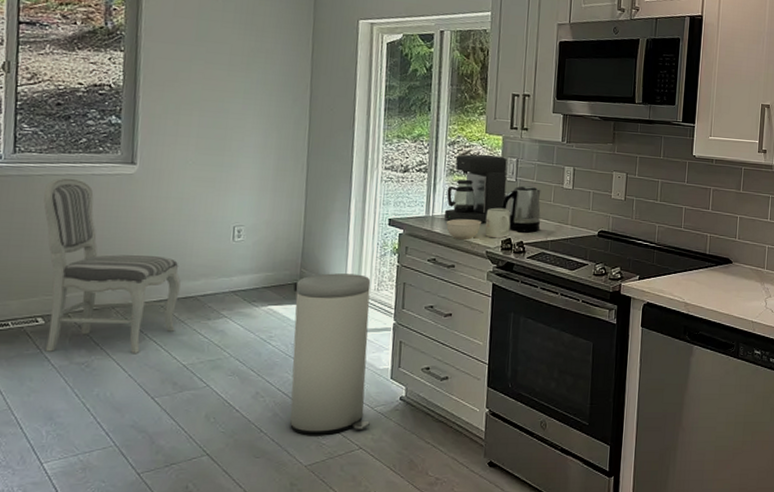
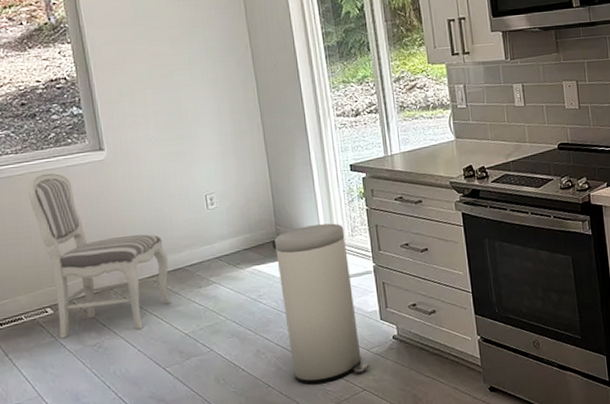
coffee maker: present [444,154,507,223] -> none [401,84,459,157]
soup bowl: present [446,219,481,241] -> none [405,152,440,175]
mug: present [485,207,511,239] -> none [443,135,470,168]
kettle: present [502,185,541,233] -> none [457,109,500,158]

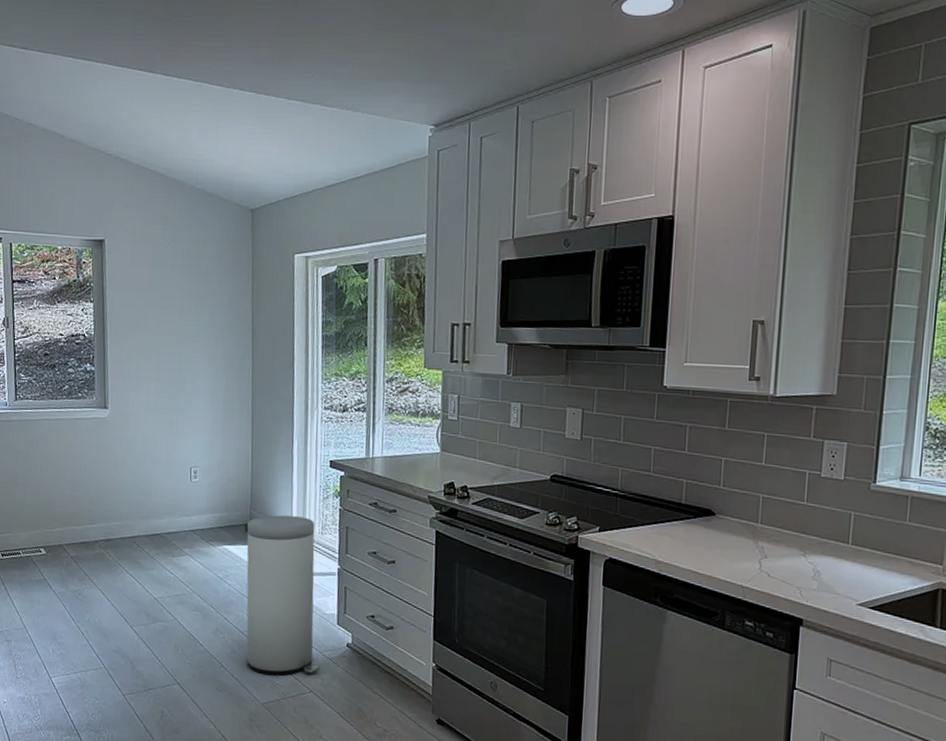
dining chair: present [27,172,172,339] -> none [39,422,149,585]

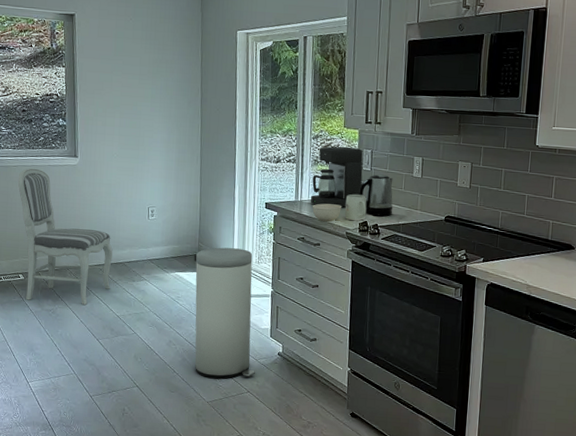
dining chair: none [39,422,149,585] -> present [18,168,113,305]
coffee maker: none [384,391,448,465] -> present [310,146,363,207]
soup bowl: none [386,461,422,484] -> present [312,203,341,223]
mug: none [426,448,454,482] -> present [345,194,367,221]
kettle: none [443,424,486,476] -> present [359,174,393,217]

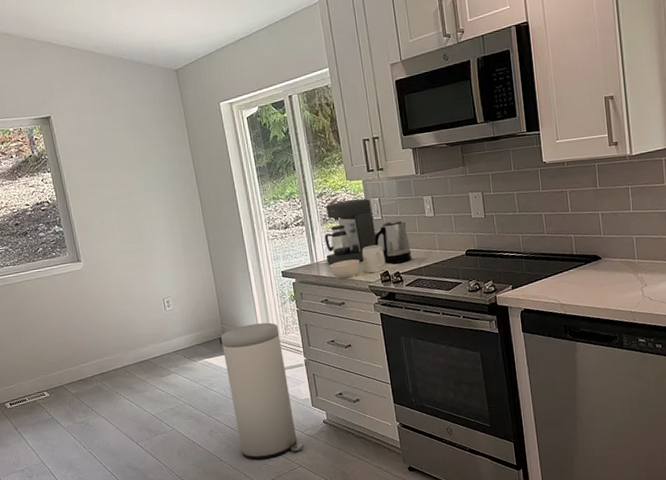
dining chair: present [18,168,113,305] -> none [24,280,140,417]

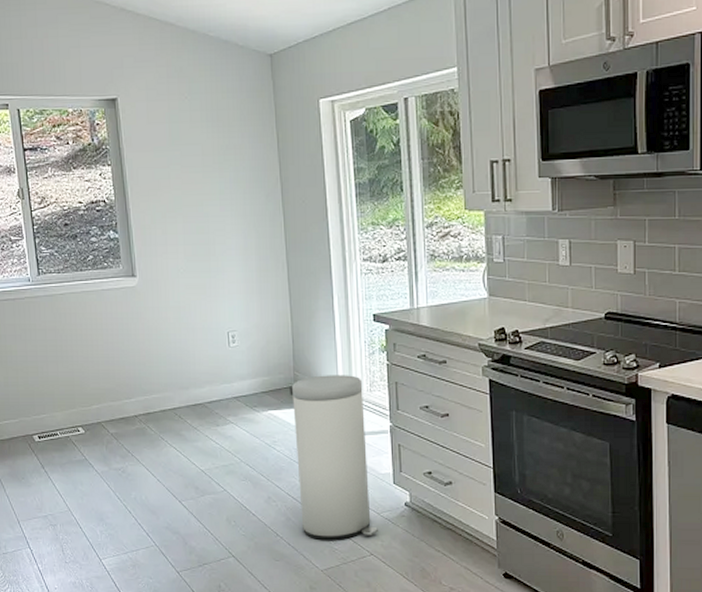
coffee maker: present [324,198,376,264] -> none [429,234,494,312]
soup bowl: present [329,259,360,280] -> none [432,309,470,333]
mug: present [361,244,386,274] -> none [474,293,503,329]
kettle: present [374,220,413,265] -> none [491,266,537,320]

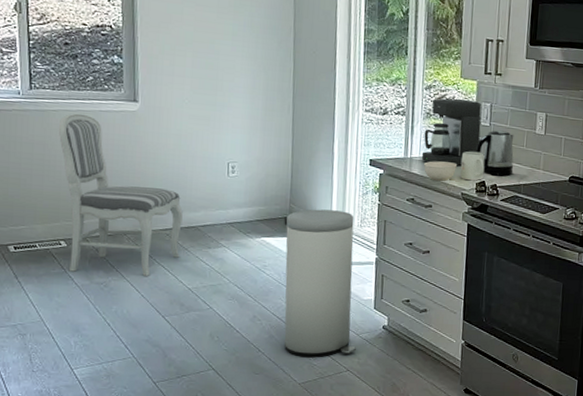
dining chair: none [66,295,190,459] -> present [58,113,183,276]
coffee maker: none [429,234,494,312] -> present [421,98,481,166]
soup bowl: none [432,309,470,333] -> present [423,161,457,182]
mug: none [474,293,503,329] -> present [460,151,485,181]
kettle: none [491,266,537,320] -> present [476,130,514,176]

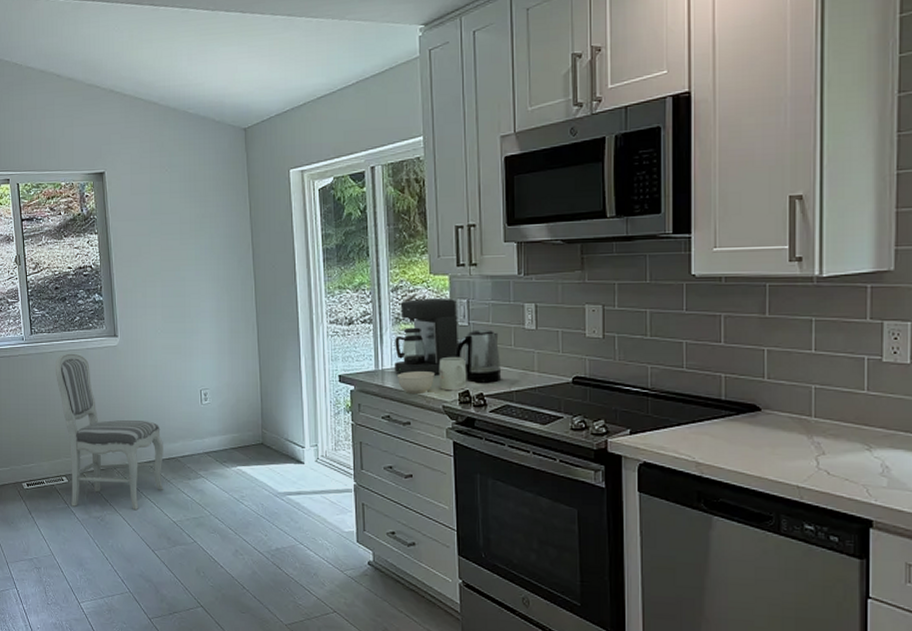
pedal bin: present [284,209,357,358] -> none [258,433,343,597]

